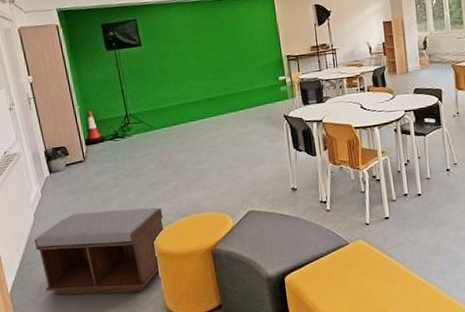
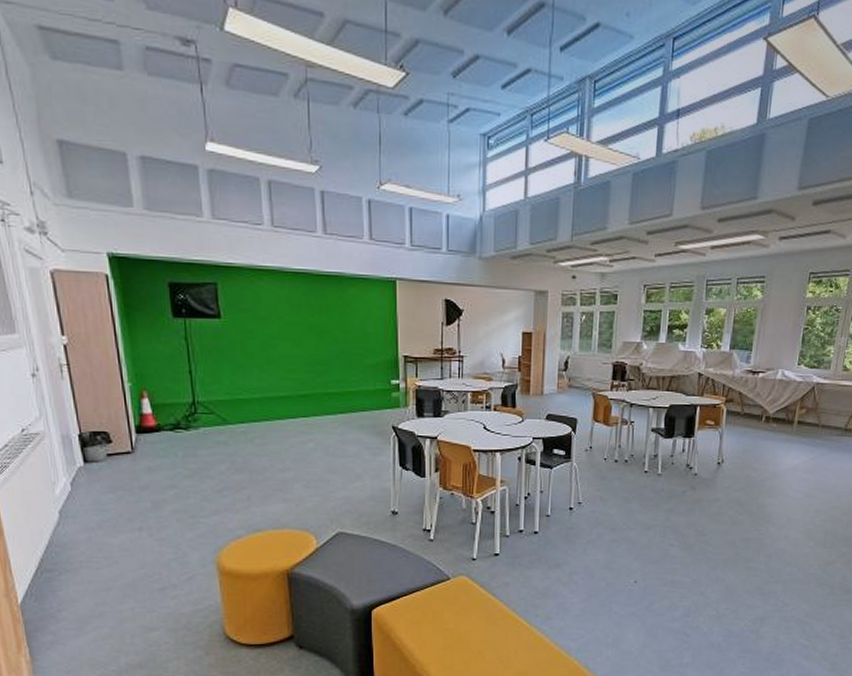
bench: present [34,207,164,295] -> none [57,515,231,615]

